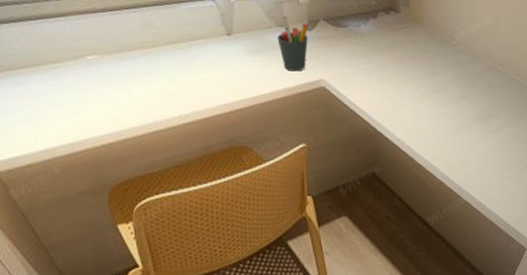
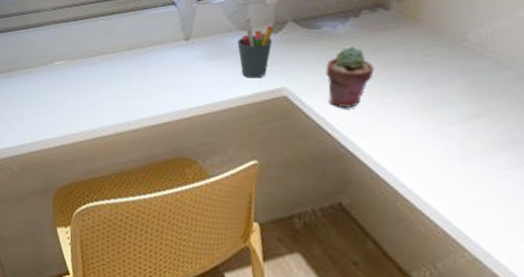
potted succulent: none [354,43,391,95] -> present [325,46,375,108]

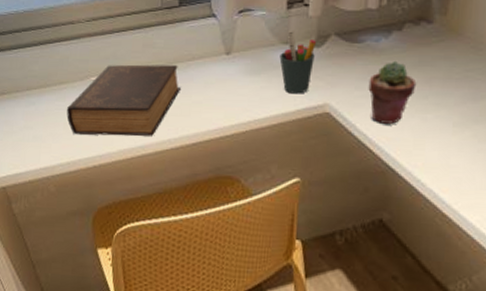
book: none [31,50,141,118] -> present [66,64,180,136]

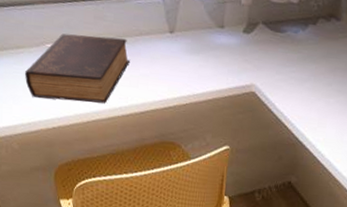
pen holder: present [279,31,317,94] -> none [215,16,248,74]
potted succulent: present [368,60,417,124] -> none [286,51,324,105]

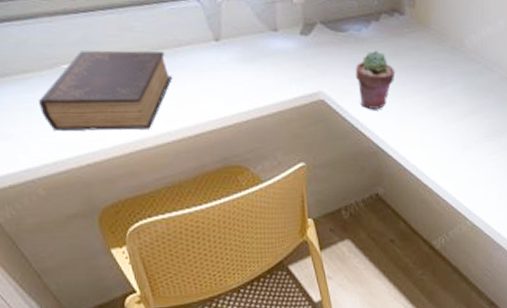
potted succulent: none [286,51,324,105] -> present [355,50,396,109]

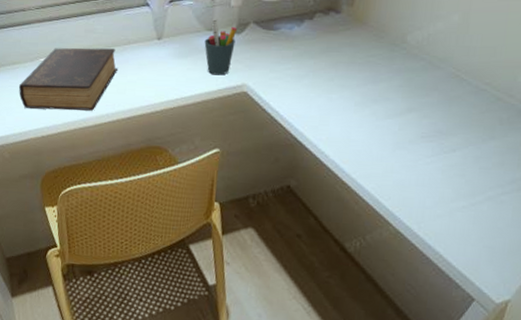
pen holder: none [270,18,305,82] -> present [204,19,238,75]
potted succulent: present [355,50,396,109] -> none [281,46,324,103]

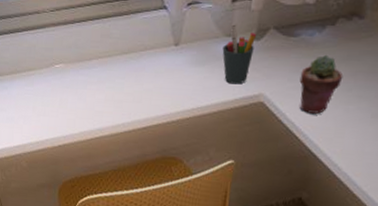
book: present [18,47,117,111] -> none [34,53,134,120]
potted succulent: none [281,46,324,103] -> present [299,54,344,114]

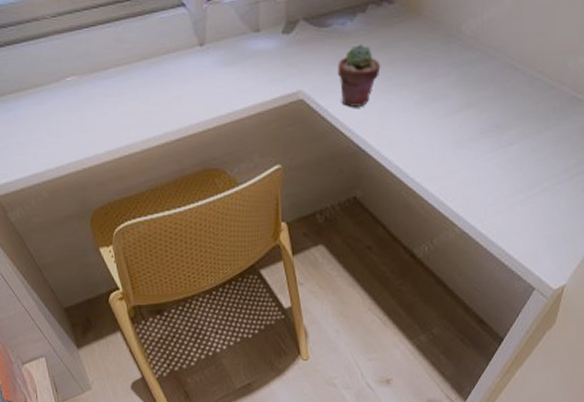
pen holder: present [222,24,257,84] -> none [252,18,287,83]

